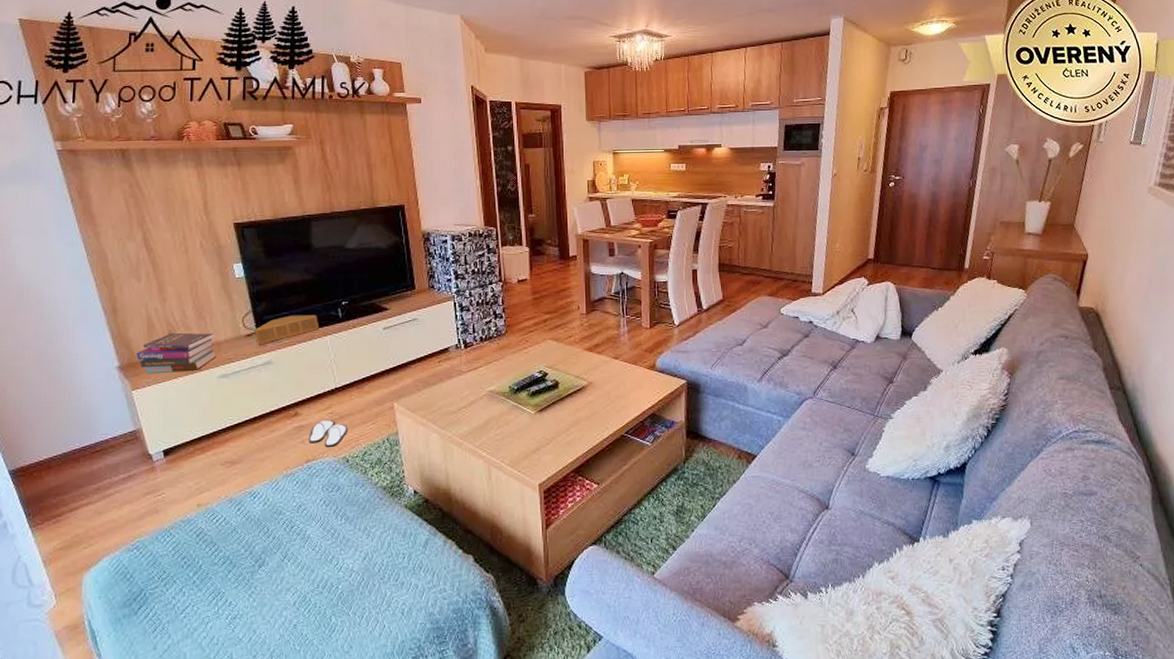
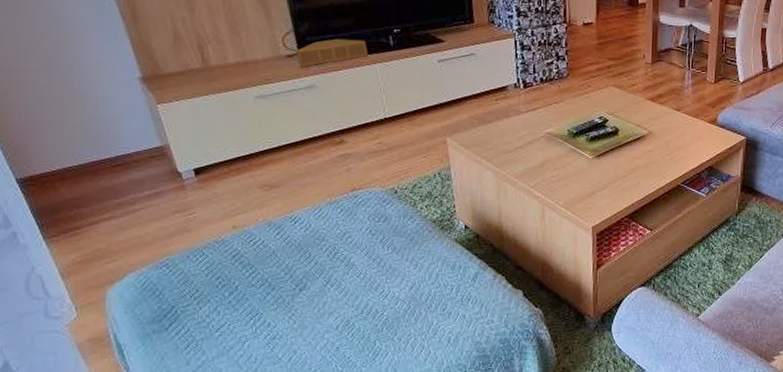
books: present [136,332,216,373] -> none [161,46,253,89]
slippers: present [308,420,348,447] -> none [354,150,397,177]

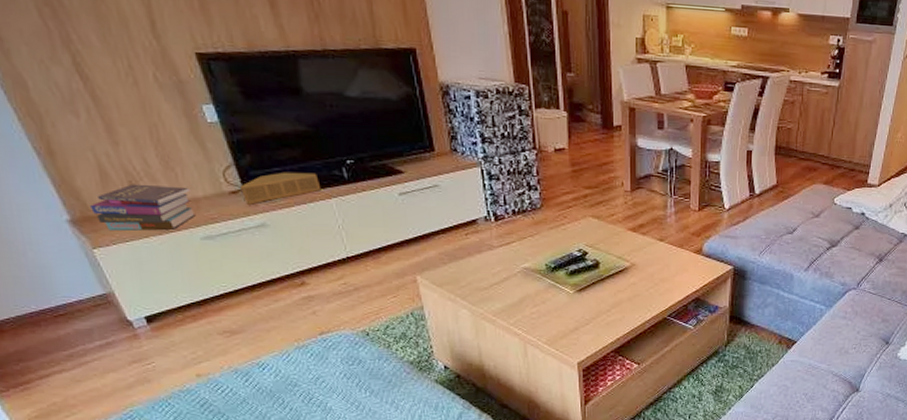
books: none [161,46,253,89] -> present [90,184,196,231]

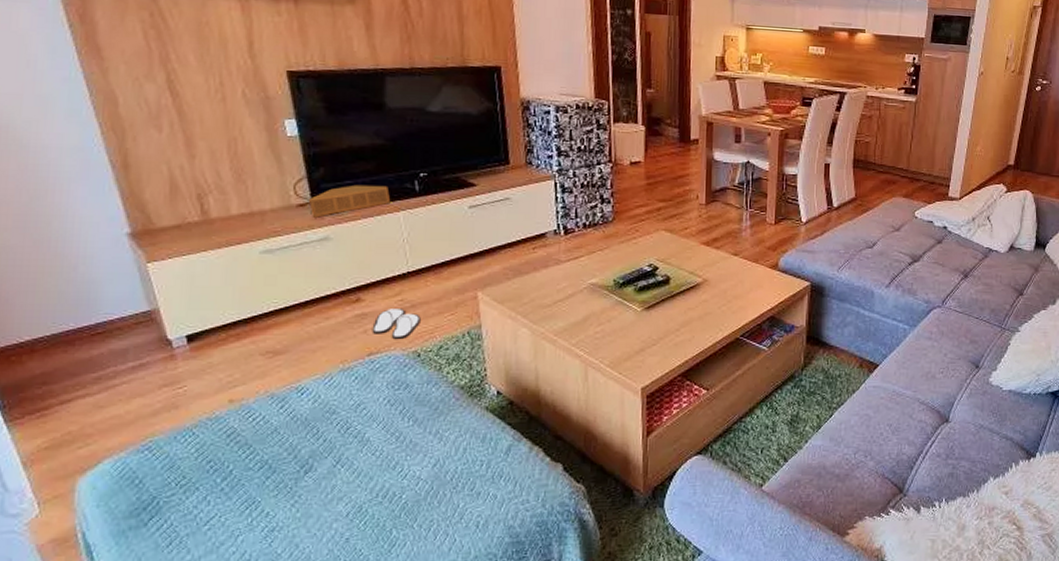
books: present [90,184,196,231] -> none [154,196,259,244]
slippers: none [320,292,365,319] -> present [372,309,421,339]

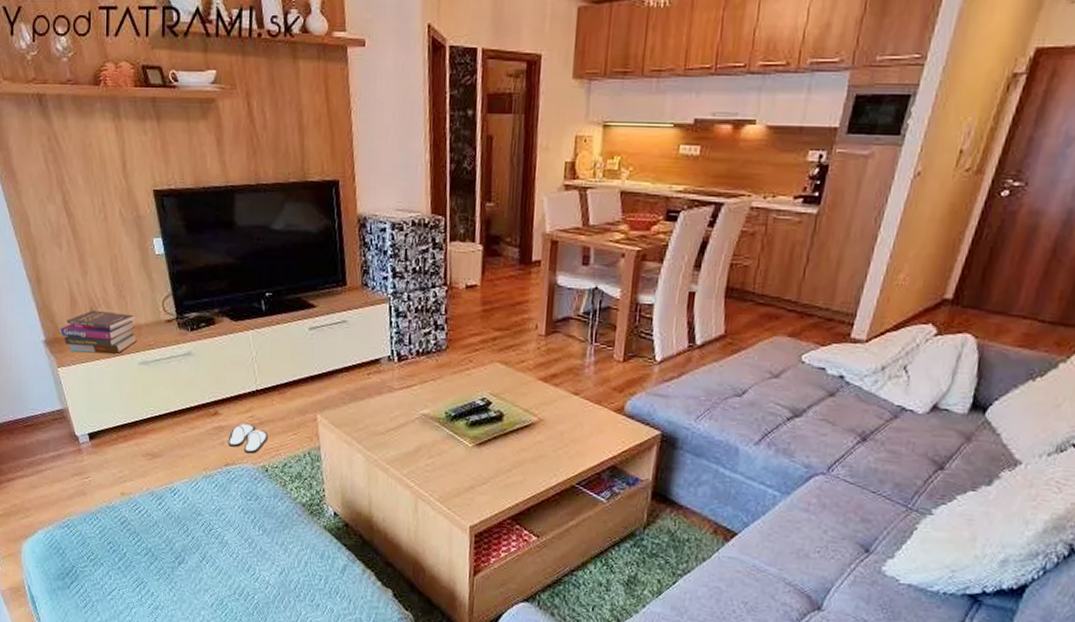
books: none [154,196,259,244] -> present [61,310,137,354]
speaker: present [309,184,391,218] -> none [175,302,241,334]

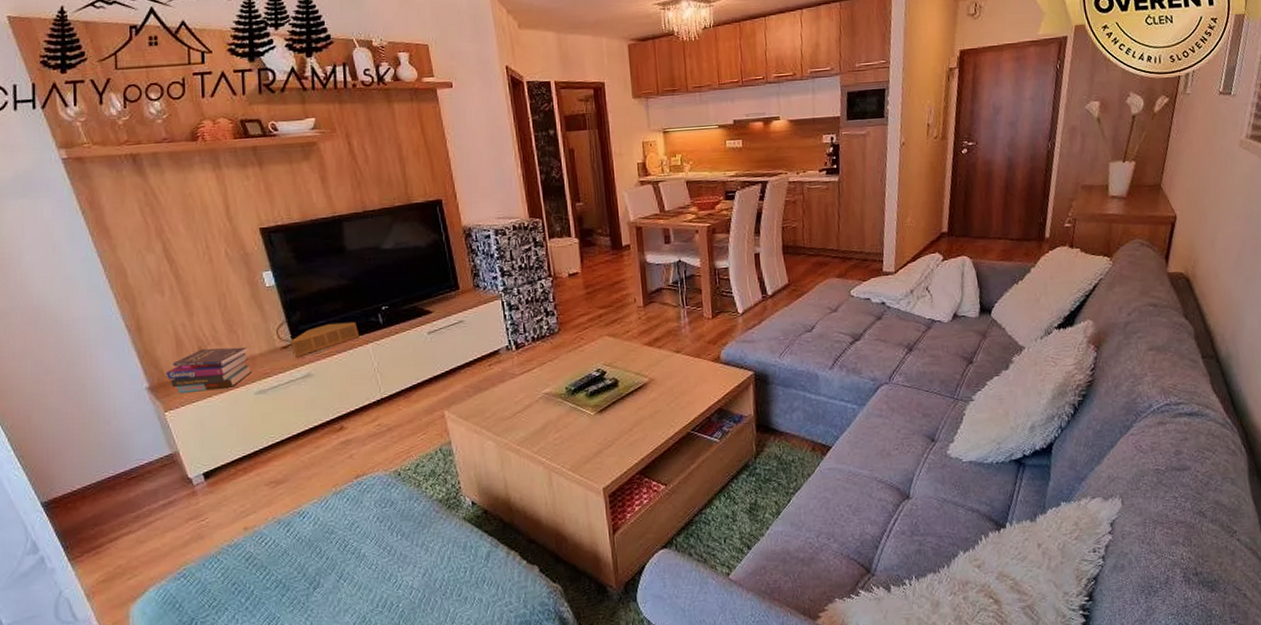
speaker: none [175,302,241,334] -> present [291,321,360,358]
slippers: present [228,424,268,453] -> none [356,433,397,461]

